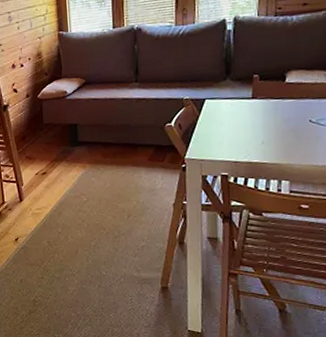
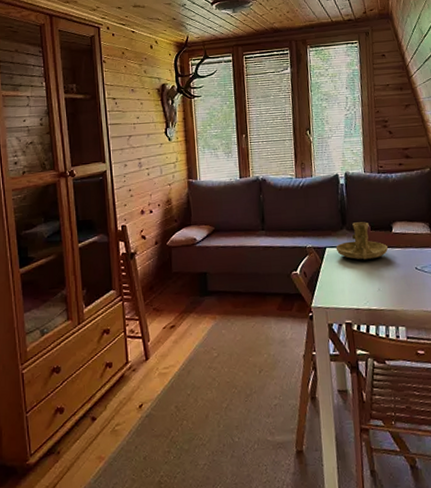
candle holder: none [216,71,278,112] -> present [335,222,388,260]

